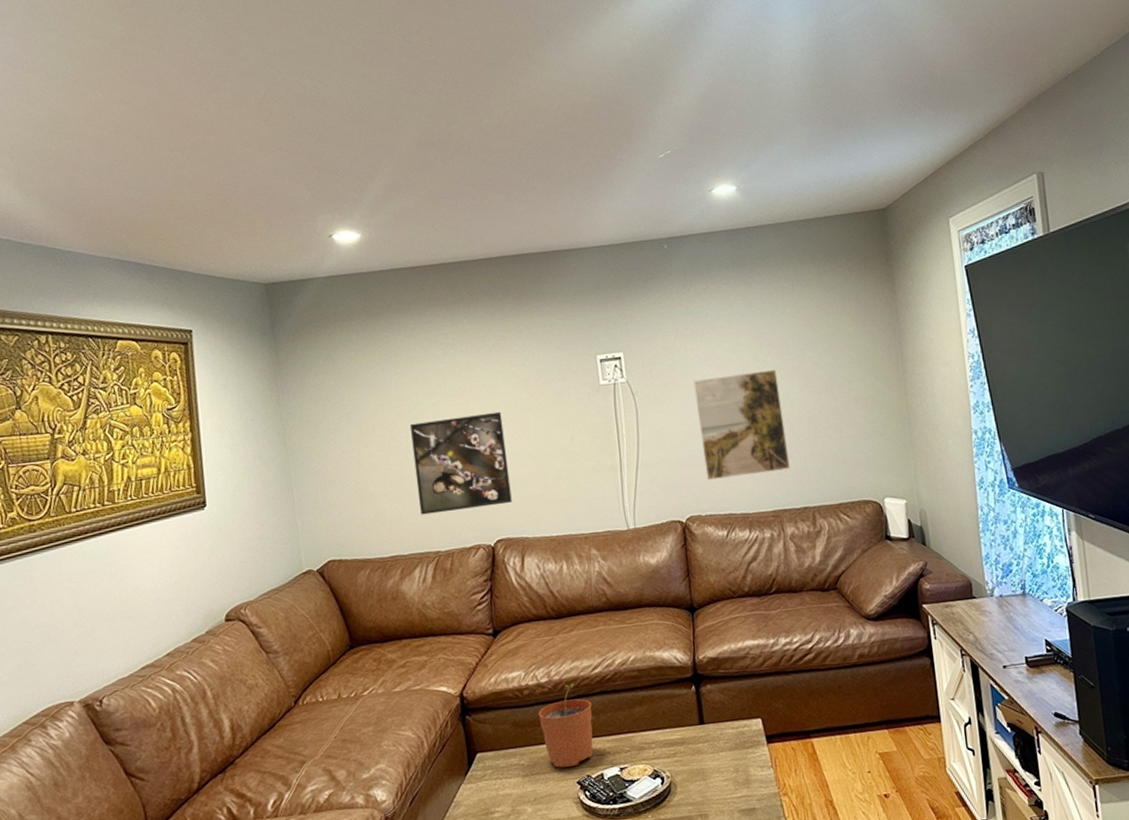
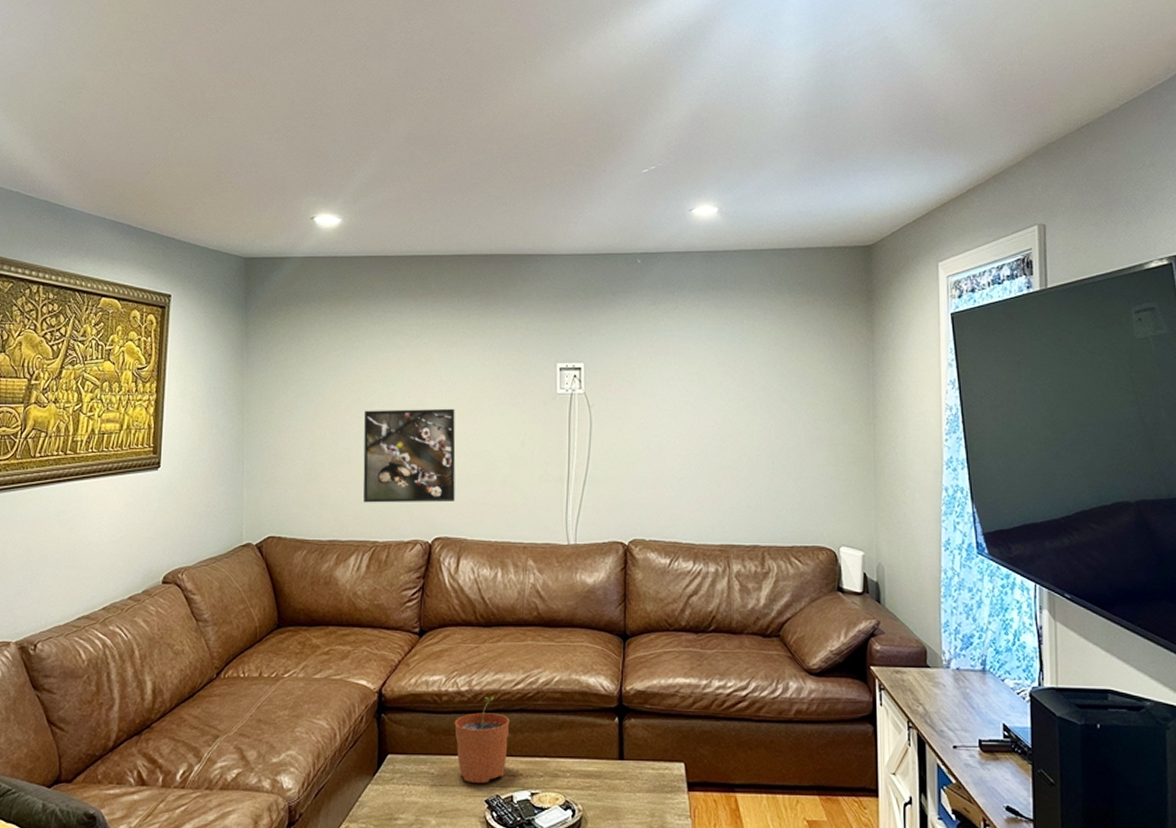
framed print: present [693,369,790,480] -> none [652,398,743,505]

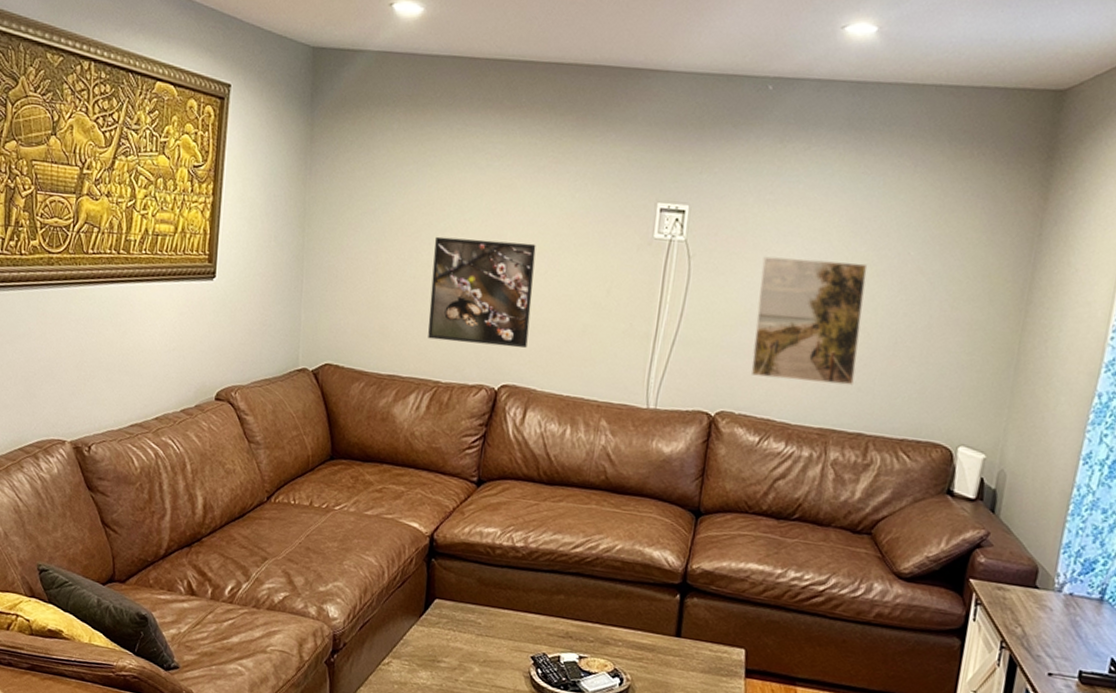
plant pot: present [454,696,510,783] -> none [506,556,565,640]
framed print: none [652,398,743,505] -> present [750,256,868,386]

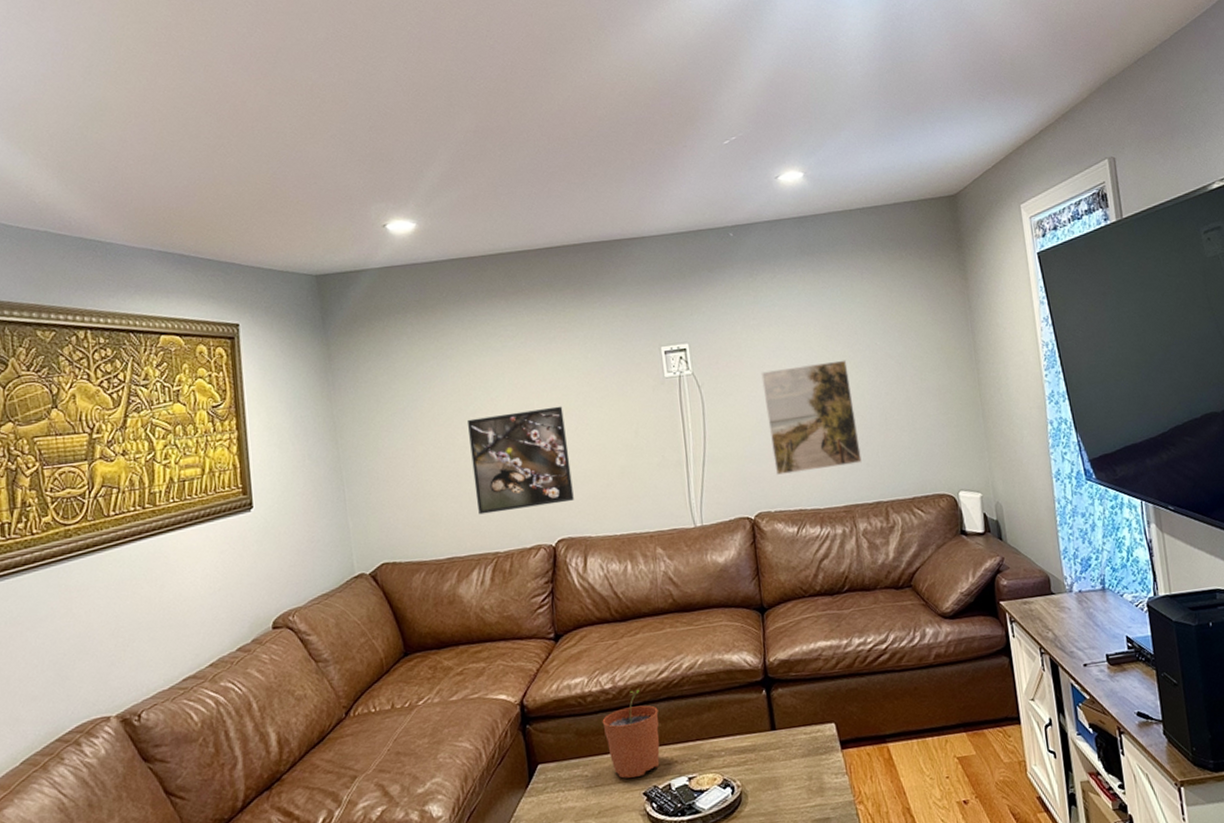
plant pot: none [506,556,565,640] -> present [602,689,660,779]

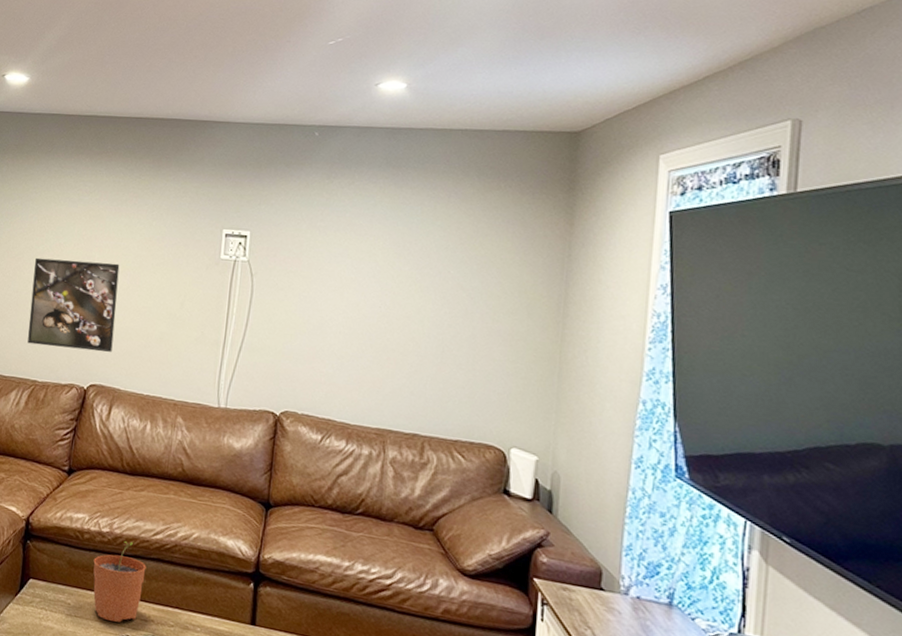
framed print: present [761,360,862,475] -> none [311,274,412,390]

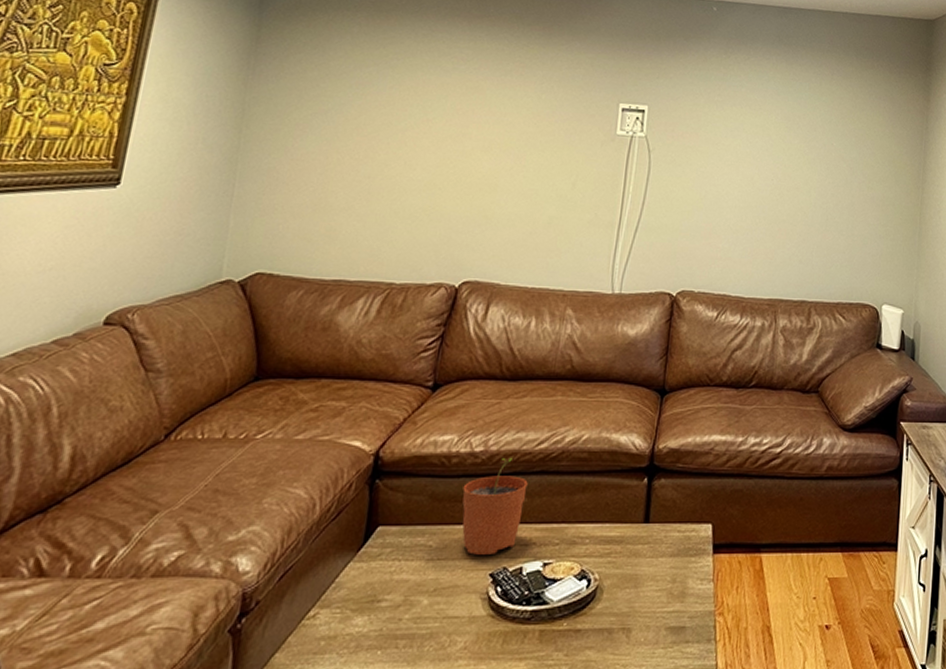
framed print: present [27,257,120,352] -> none [382,136,502,243]

